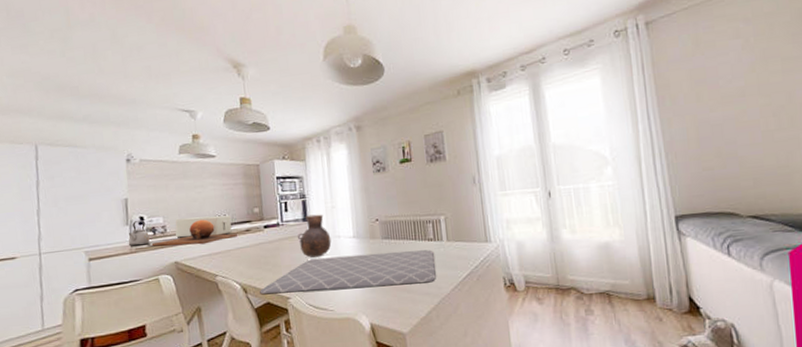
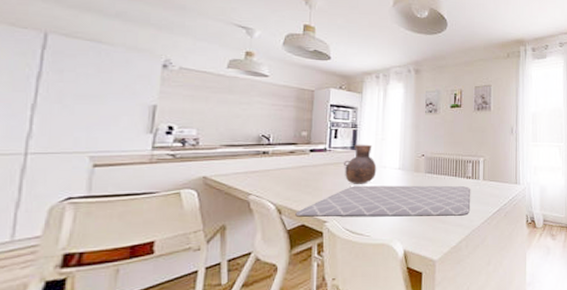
kettle: present [128,220,150,248] -> none [148,130,177,157]
chopping board: present [151,219,237,247] -> none [178,136,280,162]
toaster: present [175,215,232,239] -> none [209,132,276,154]

